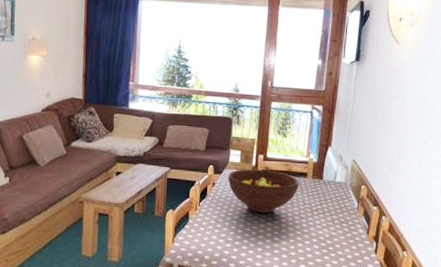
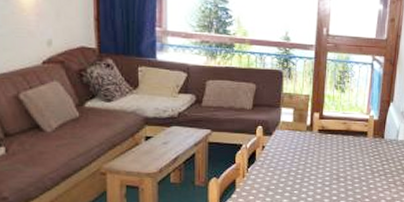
fruit bowl: present [227,169,299,213] -> none [279,129,359,177]

